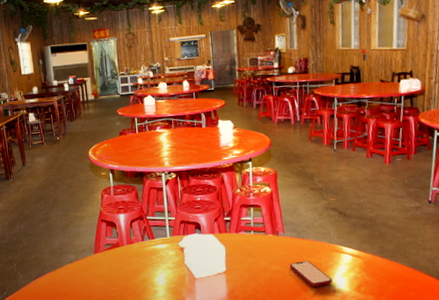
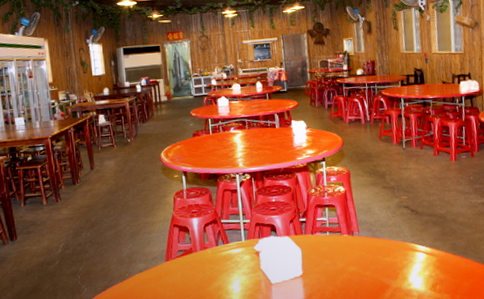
smartphone: present [289,260,332,287] -> none [365,260,408,287]

